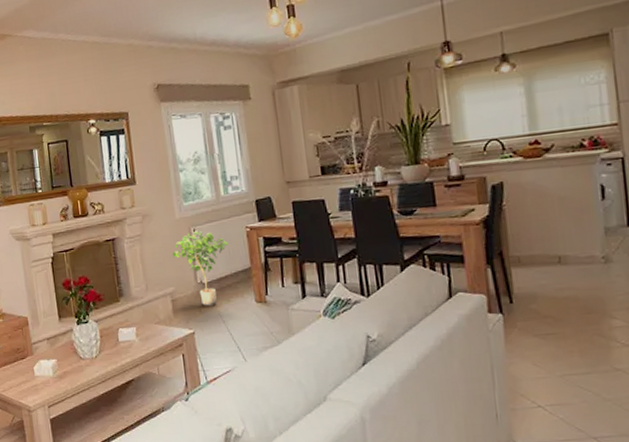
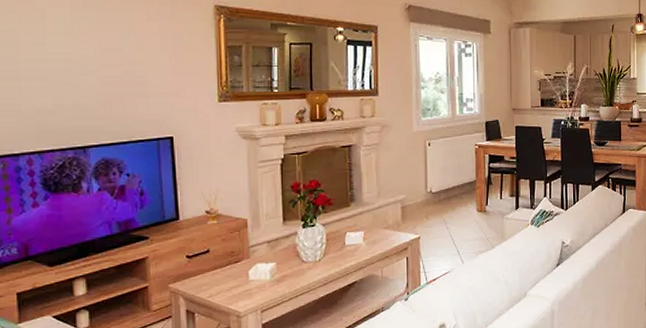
potted plant: present [172,230,228,306] -> none [406,144,458,213]

